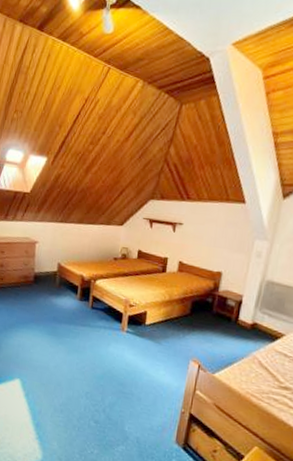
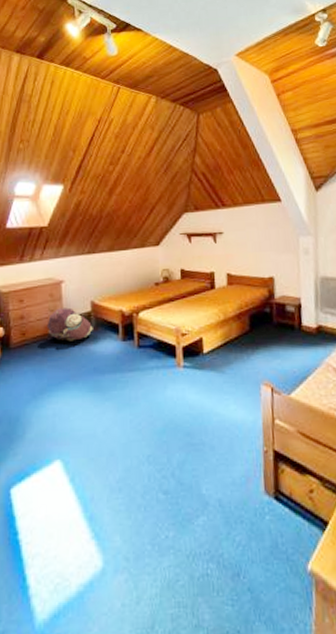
backpack: none [20,263,57,293] -> present [46,307,93,341]

